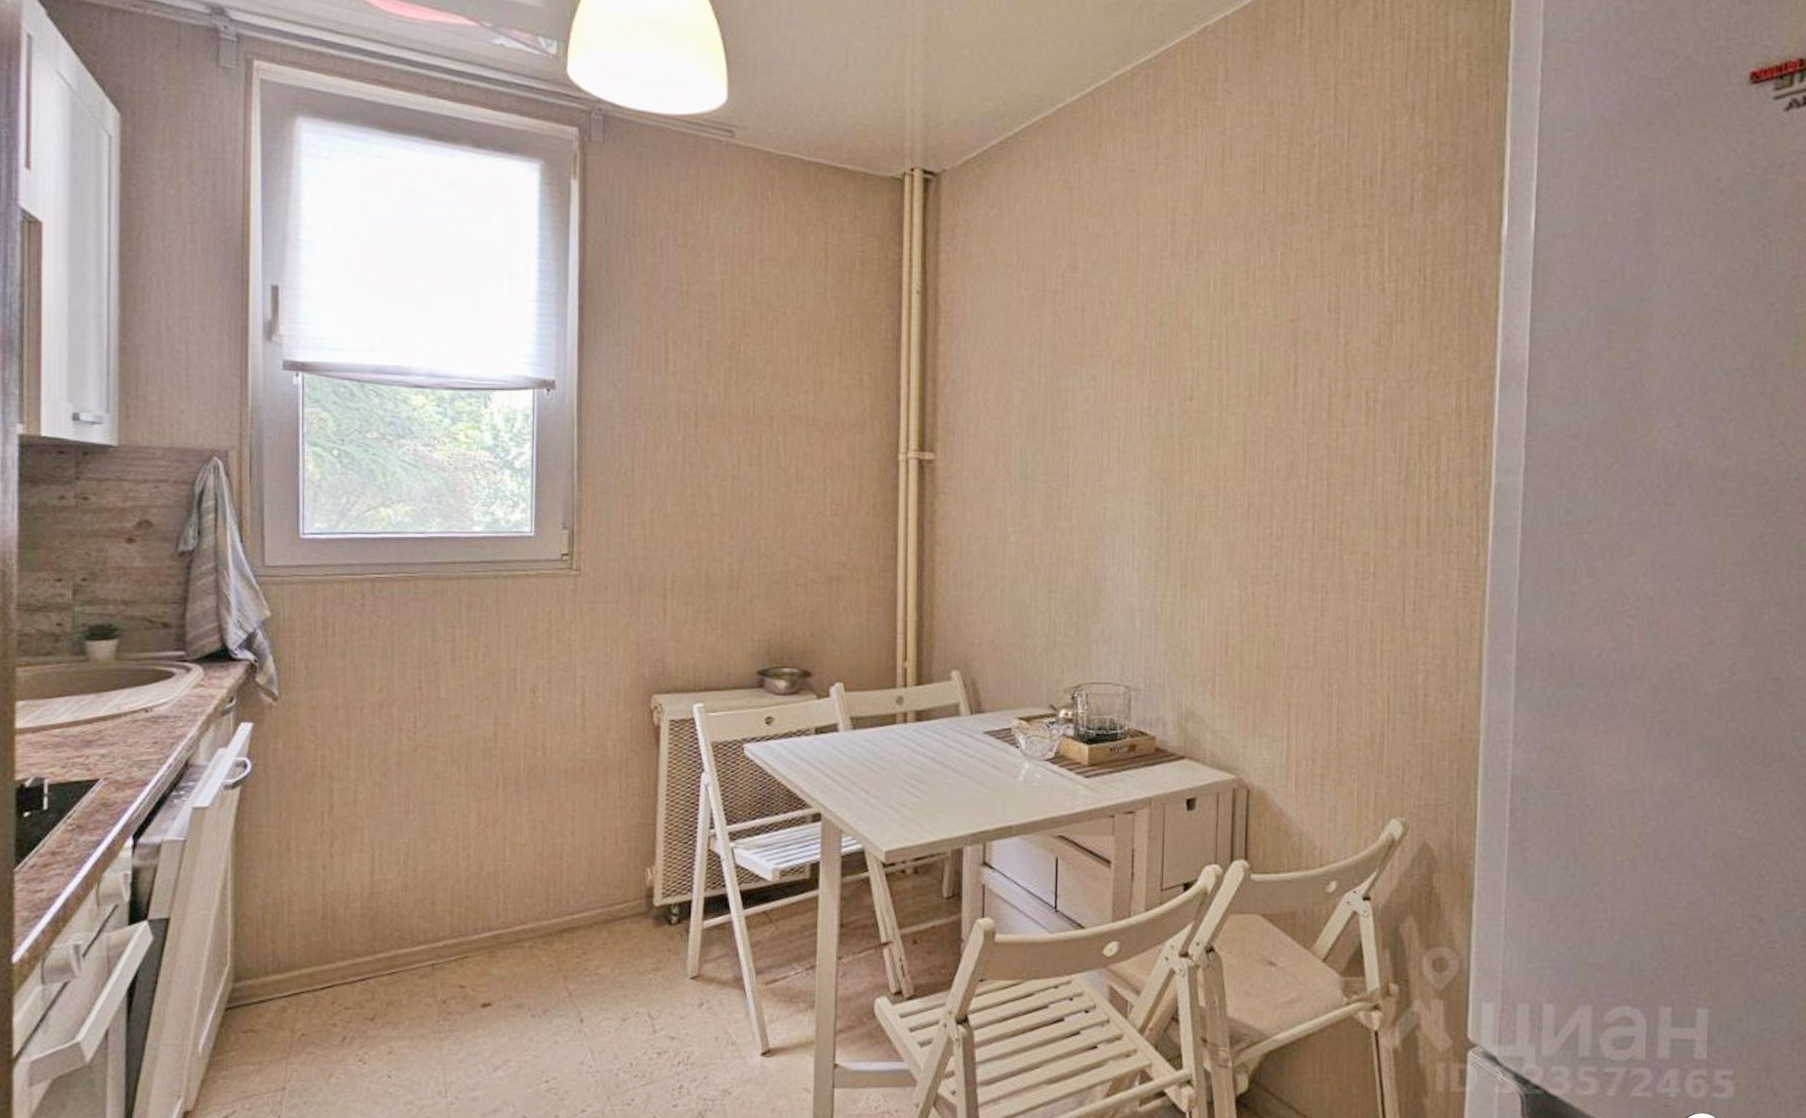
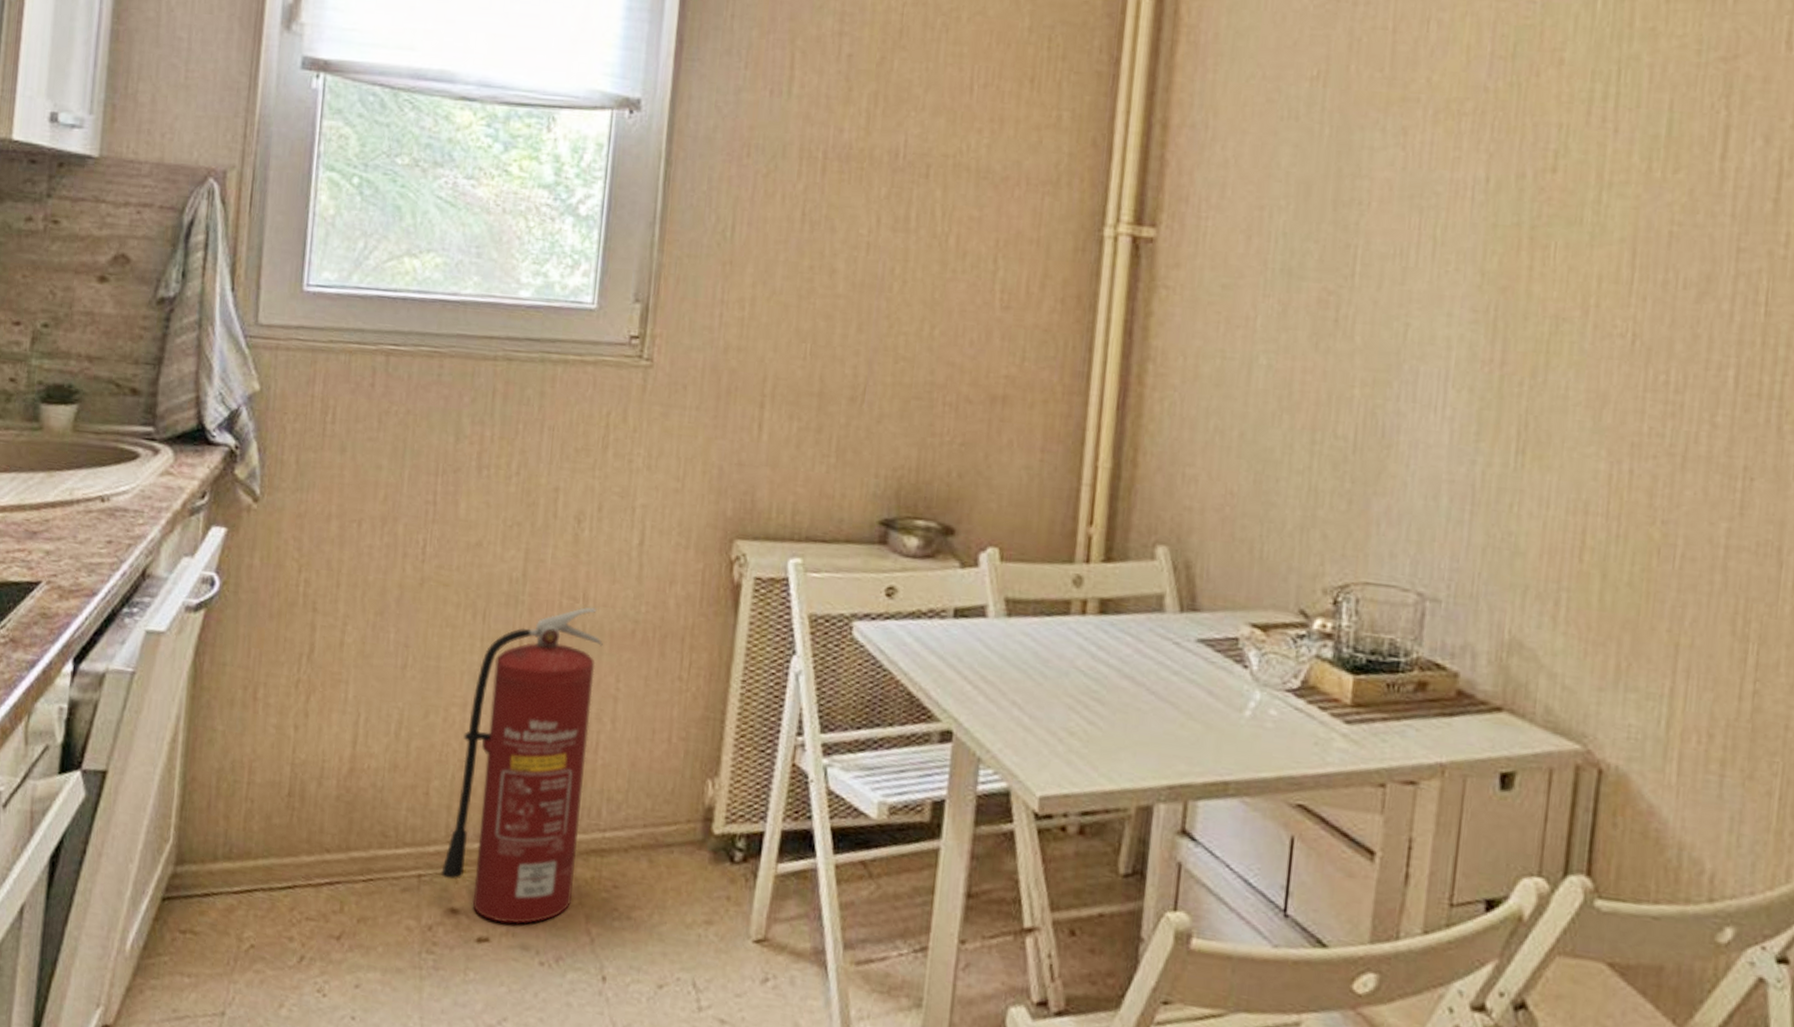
fire extinguisher: none [448,753,560,991] -> present [440,607,603,924]

